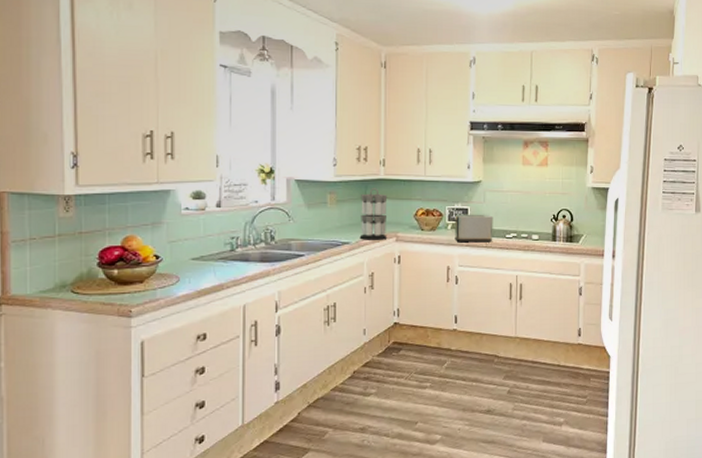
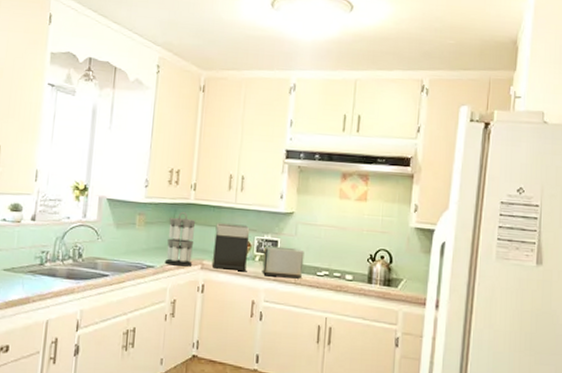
coffee maker: none [406,196,441,241] -> present [211,223,250,272]

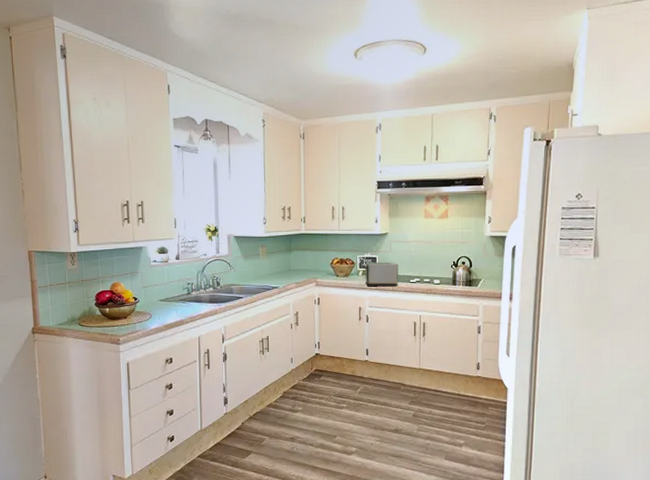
spice rack: present [164,212,196,267] -> none [286,241,308,285]
coffee maker: present [211,223,250,272] -> none [324,247,353,286]

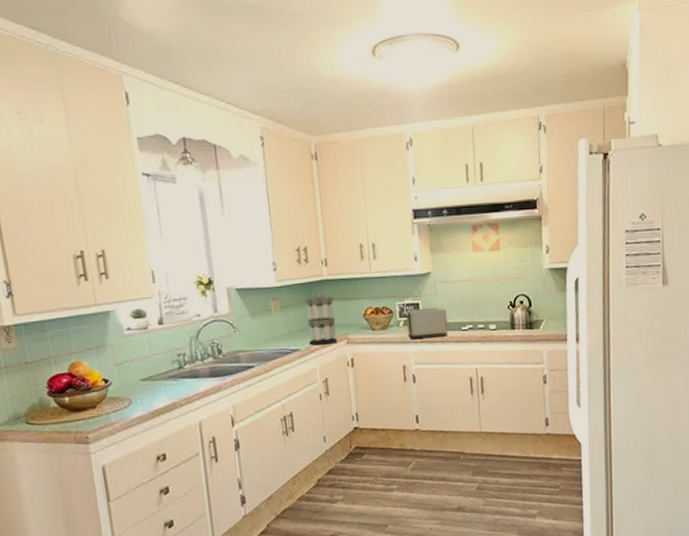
spice rack: none [286,241,308,285] -> present [305,290,337,346]

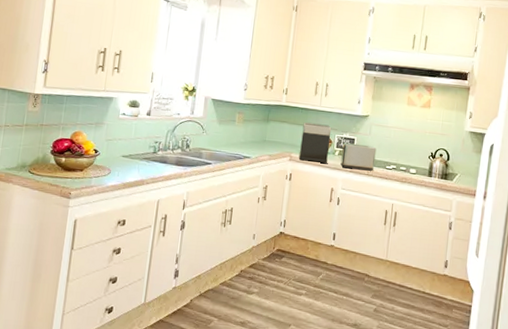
spice rack: present [305,290,337,346] -> none [259,112,287,158]
coffee maker: none [354,293,392,342] -> present [298,122,332,164]

